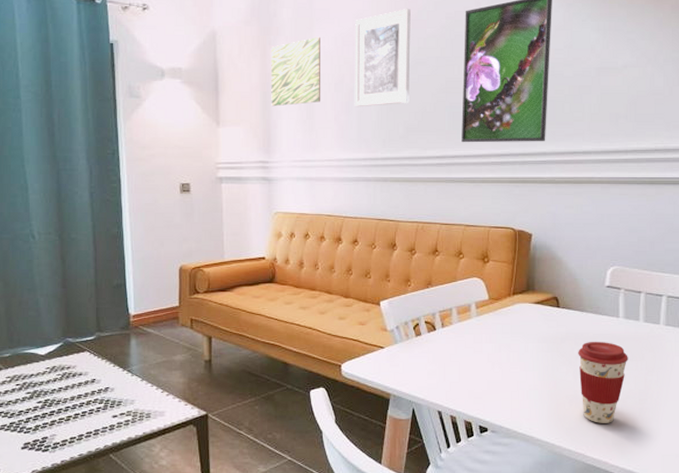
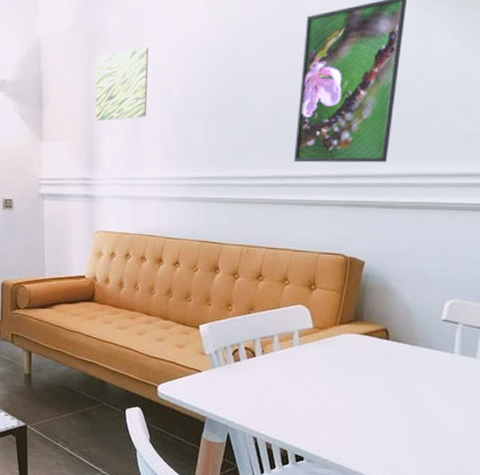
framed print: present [354,9,411,107] -> none [181,15,247,123]
coffee cup: present [578,341,628,423] -> none [405,376,461,461]

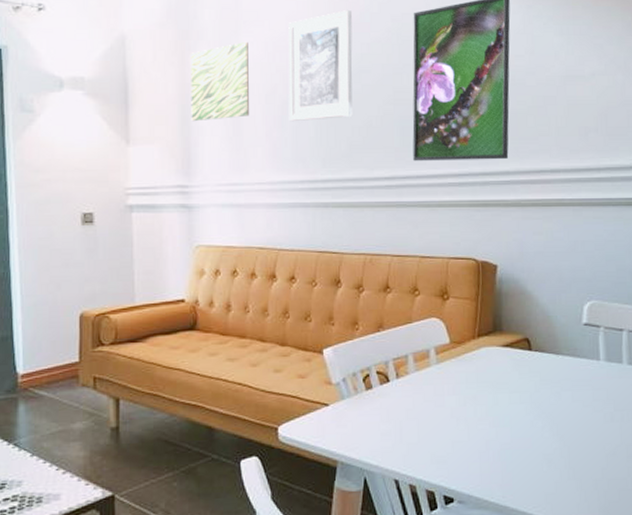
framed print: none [181,15,247,123] -> present [288,10,353,122]

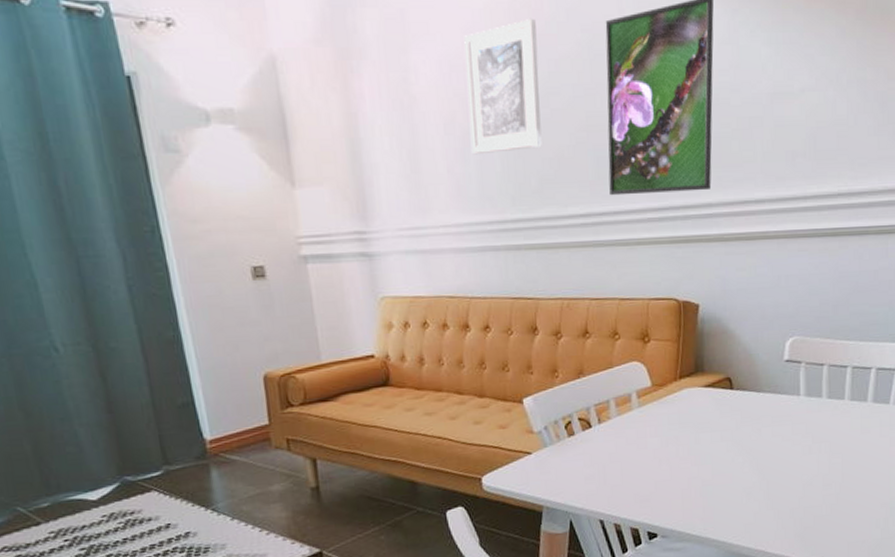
wall art: present [191,41,249,122] -> none [354,60,427,158]

